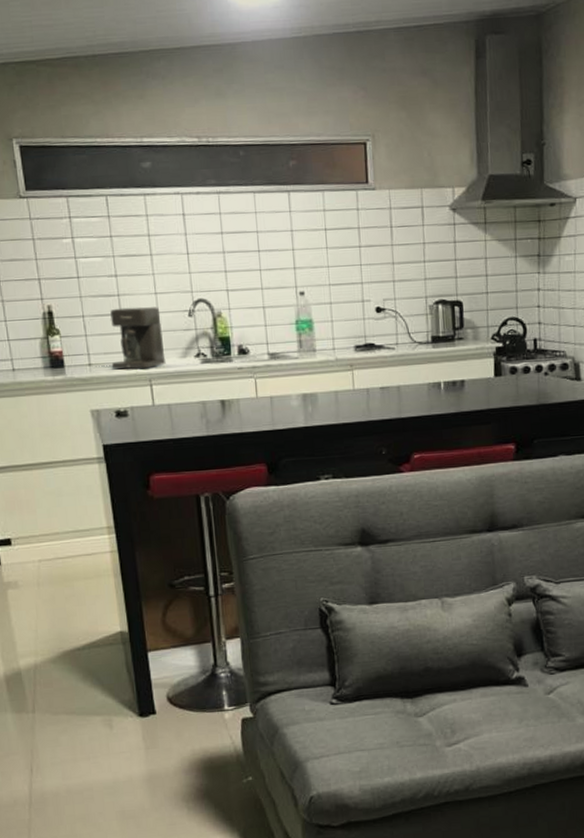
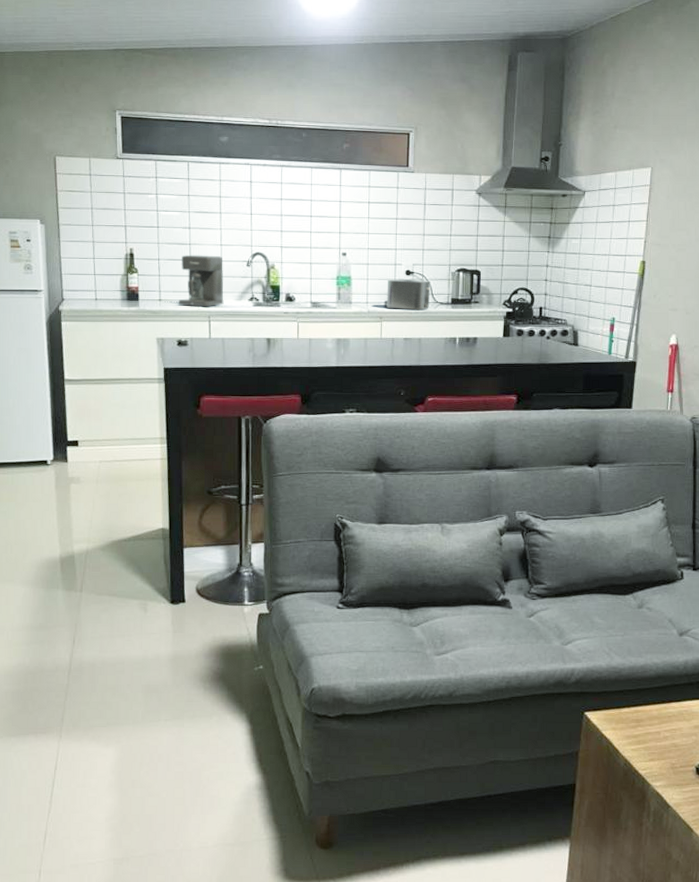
toaster: none [355,317,407,355] -> present [386,279,432,311]

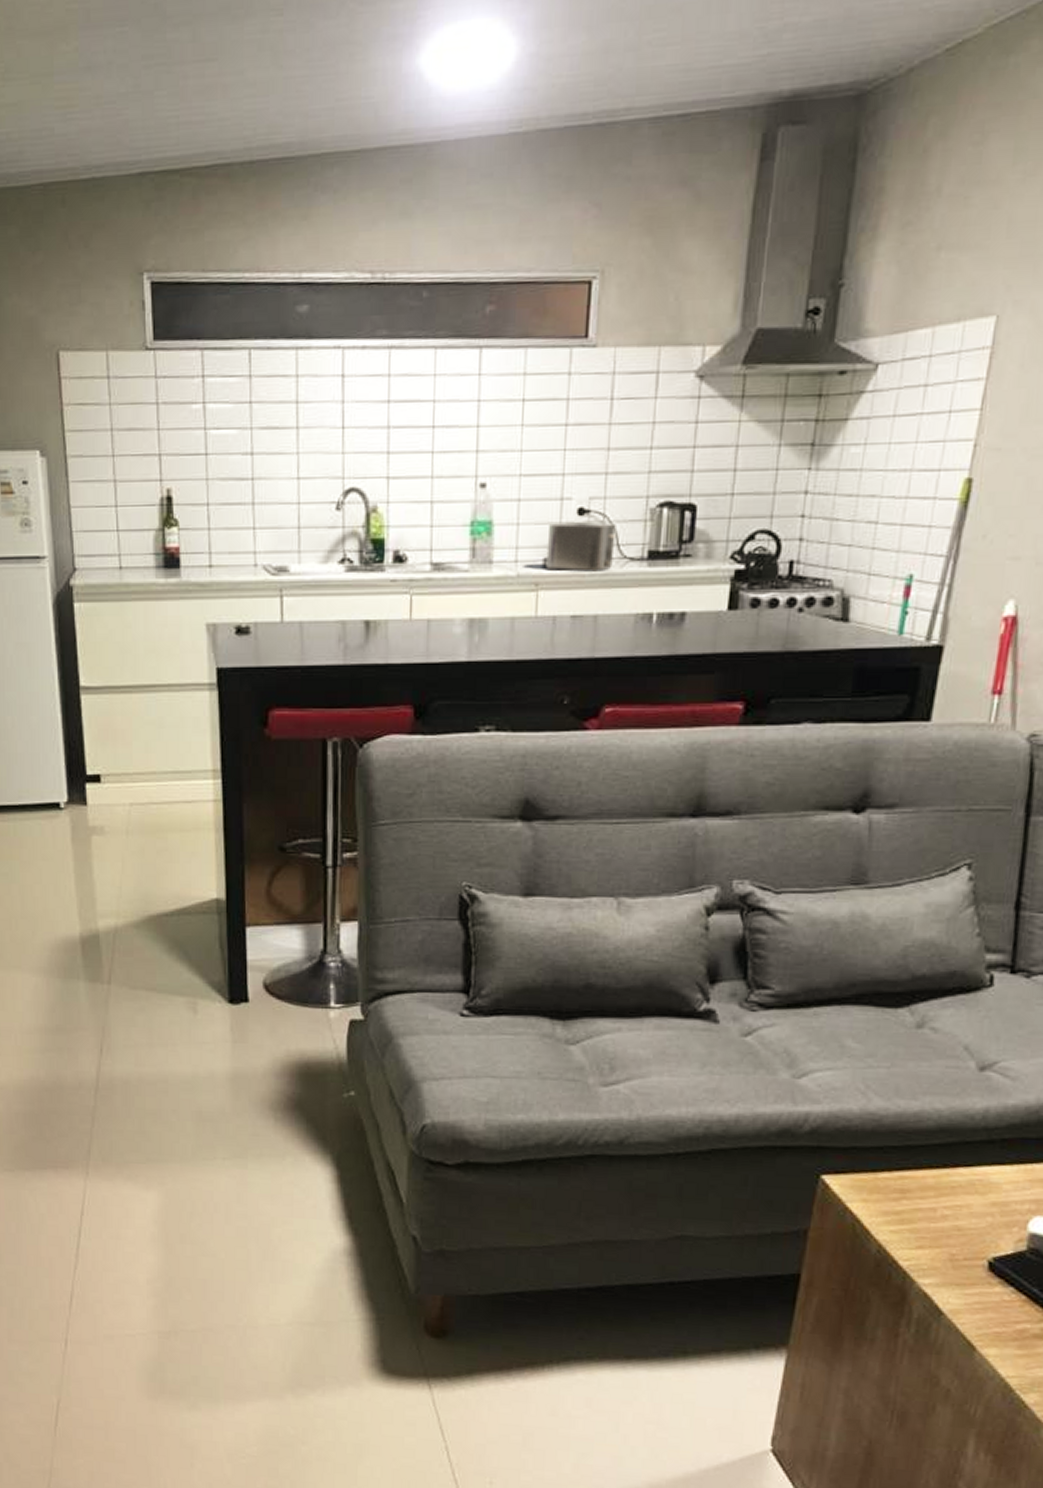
coffee maker: present [178,255,224,307] -> none [236,494,302,575]

